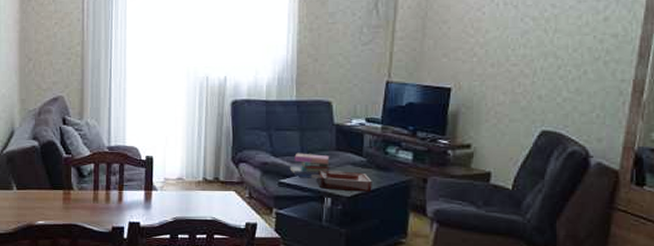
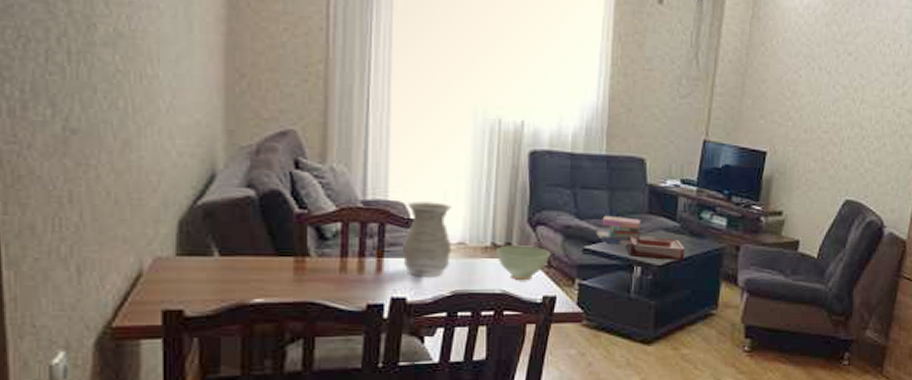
vase: none [137,146,173,207] -> present [403,201,452,279]
bowl: none [206,180,252,209] -> present [495,245,551,280]

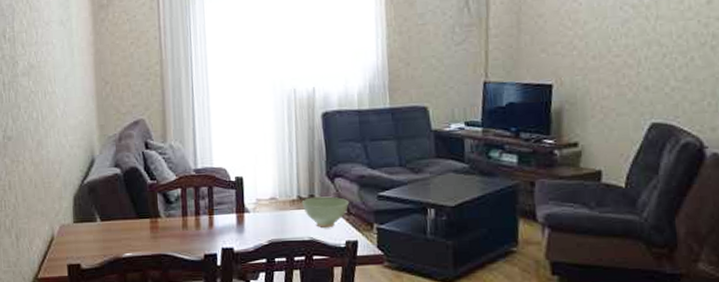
vase: present [403,201,452,279] -> none [227,165,266,231]
books: present [596,215,642,245] -> none [388,163,431,189]
decorative tray: present [626,235,685,260] -> none [417,179,477,201]

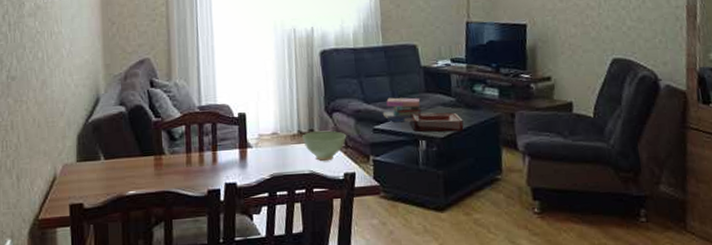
books: none [388,163,431,189] -> present [382,97,422,122]
decorative tray: none [417,179,477,201] -> present [409,112,464,132]

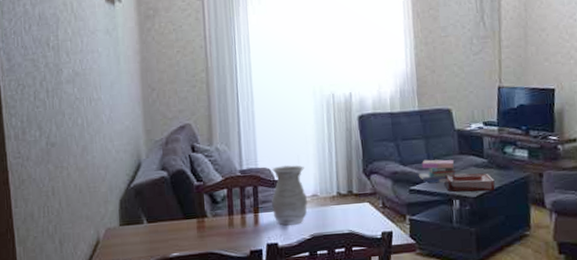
vase: none [230,101,268,166] -> present [272,165,308,227]
bowl: present [301,130,347,161] -> none [341,192,385,221]

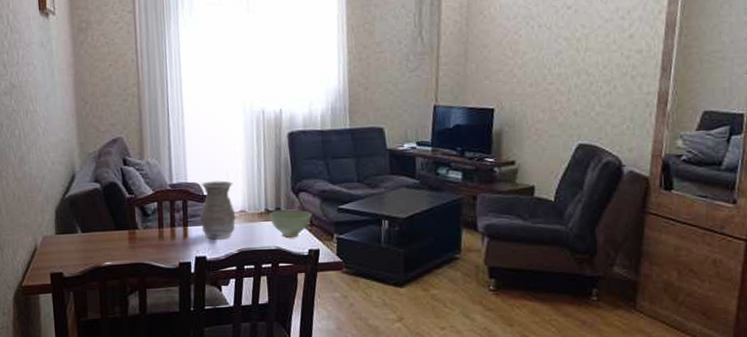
bowl: none [341,192,385,221] -> present [269,209,312,238]
books: present [418,159,456,183] -> none [347,179,386,203]
decorative tray: present [444,173,495,192] -> none [373,193,426,213]

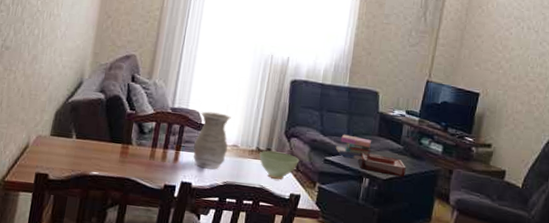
books: none [347,179,386,203] -> present [335,134,372,159]
decorative tray: none [373,193,426,213] -> present [358,151,406,177]

